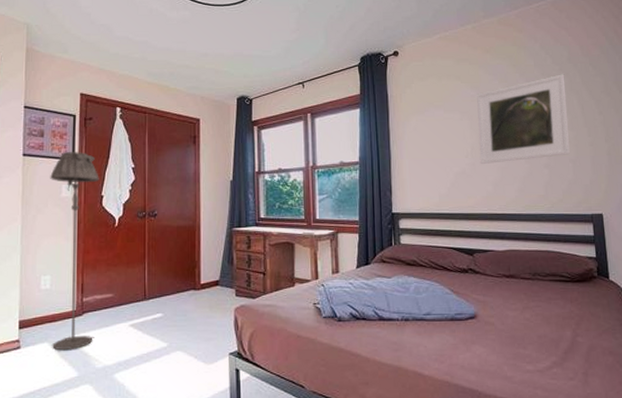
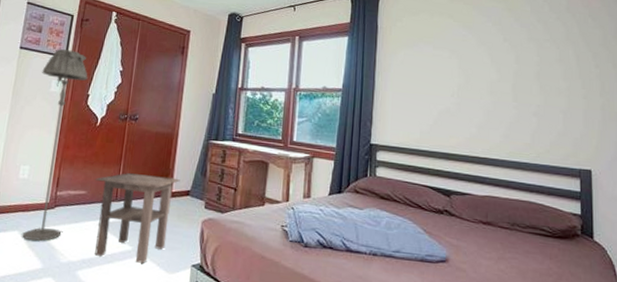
side table: none [120,269,208,358] -> present [94,172,180,263]
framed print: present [477,74,570,164] -> none [465,23,562,106]

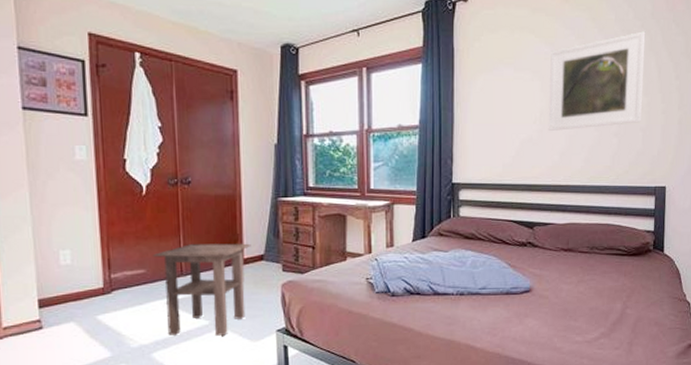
floor lamp: present [22,49,88,241] -> none [59,106,126,330]
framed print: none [465,23,562,106] -> present [548,31,646,131]

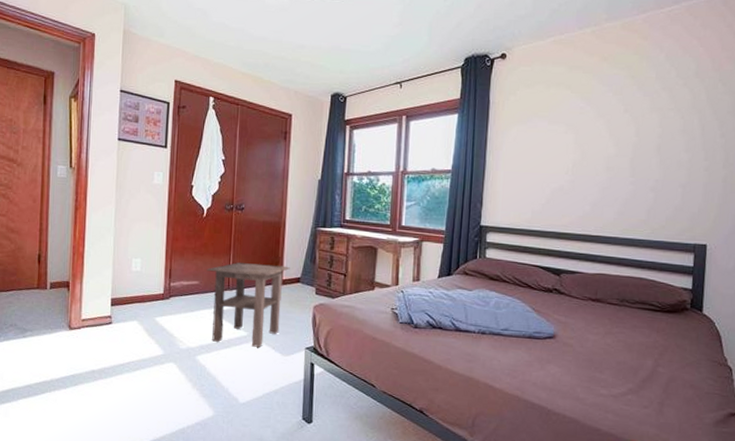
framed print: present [548,31,646,131] -> none [580,89,689,182]

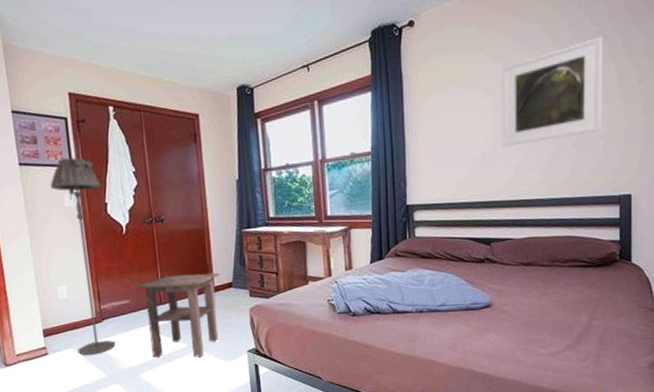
floor lamp: none [141,139,190,330] -> present [50,158,116,355]
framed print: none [580,89,689,182] -> present [501,36,603,147]

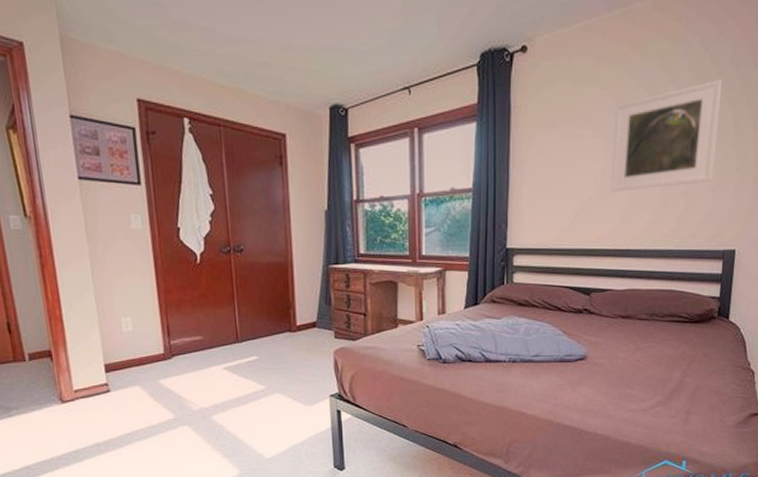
floor lamp: present [50,158,116,355] -> none [114,175,186,394]
side table: present [135,272,221,358] -> none [209,310,304,400]

